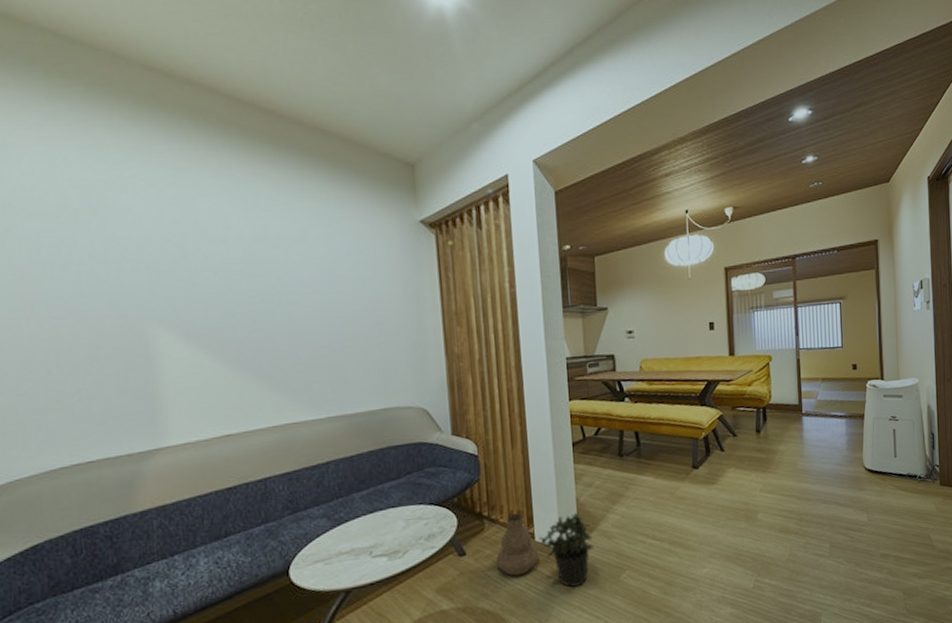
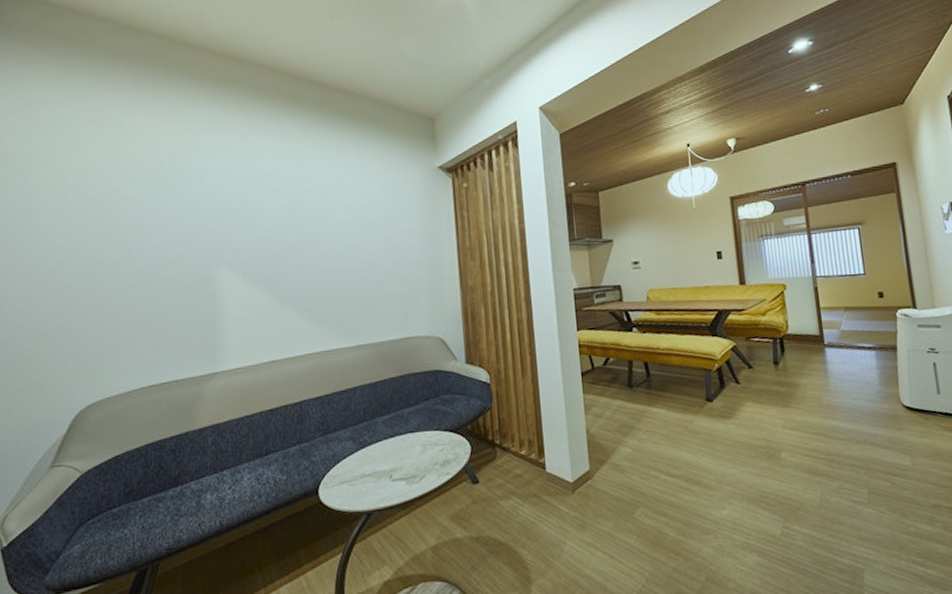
vase: present [496,513,539,576] -> none [507,442,550,507]
potted plant: present [539,512,593,587] -> none [550,443,605,522]

